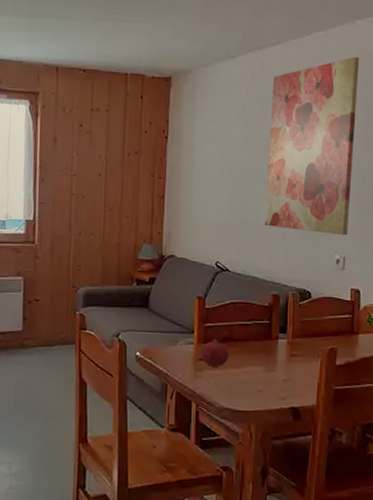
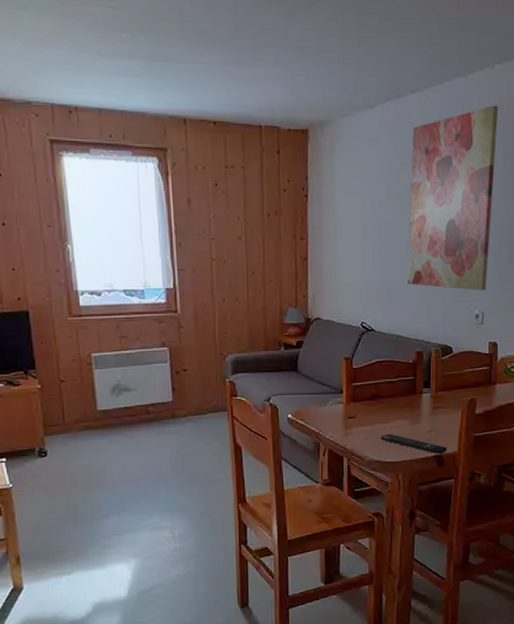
fruit: present [200,338,229,367] -> none [350,397,377,423]
remote control: none [232,379,305,407] -> present [380,433,447,454]

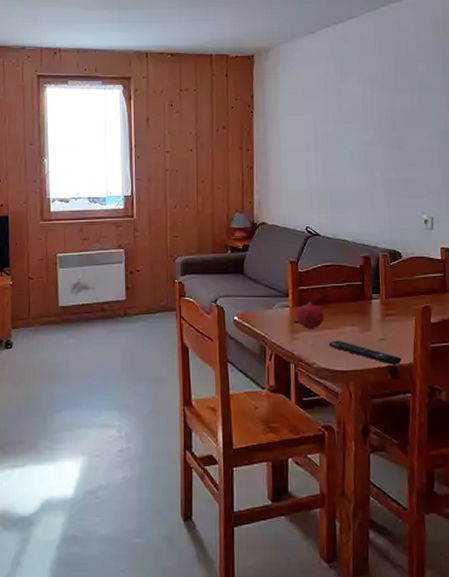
fruit: none [350,397,377,423] -> present [296,301,324,328]
wall art: present [407,105,499,291] -> none [351,24,435,197]

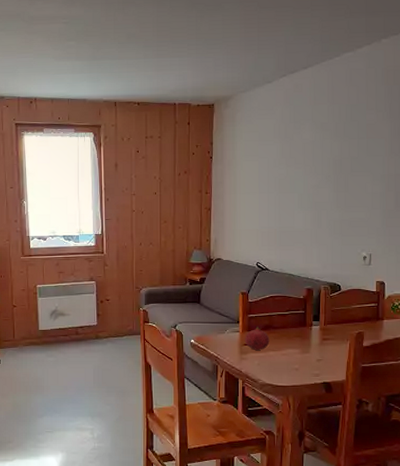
remote control: present [328,340,402,365] -> none [272,360,336,382]

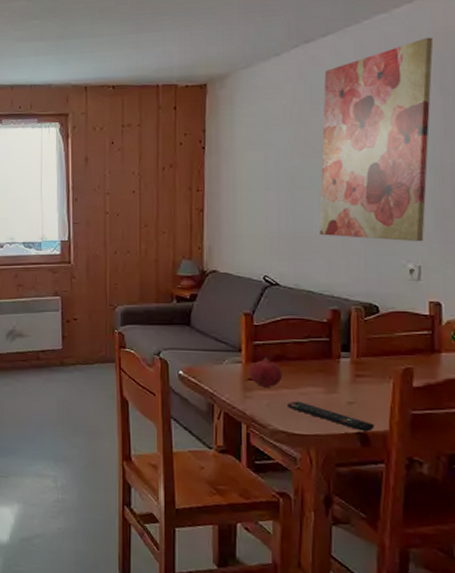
remote control: none [272,360,336,382] -> present [286,401,375,432]
wall art: none [299,73,385,235] -> present [319,37,434,242]

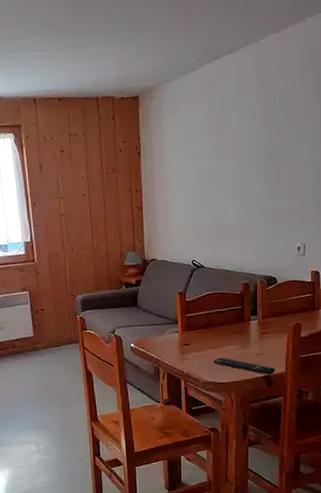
fruit: present [249,357,283,387] -> none [185,326,209,349]
wall art: present [319,37,434,242] -> none [232,55,312,225]

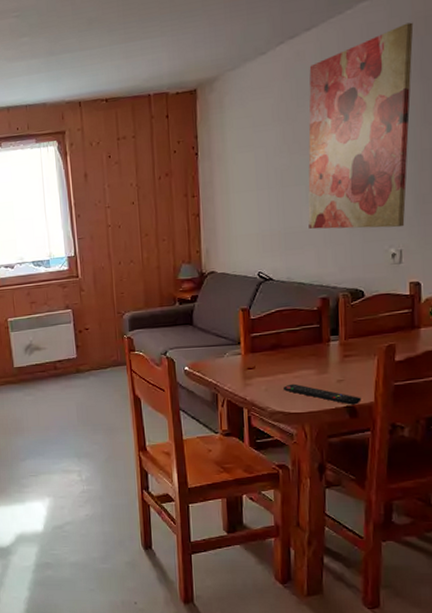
wall art: none [232,55,312,225] -> present [308,22,414,230]

